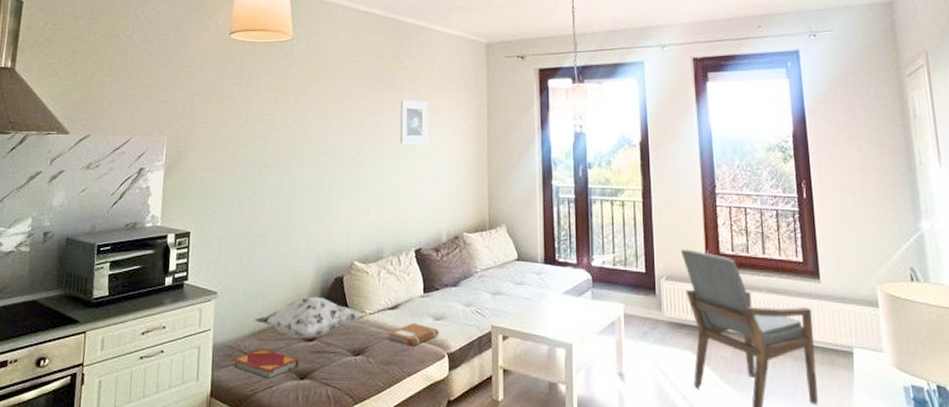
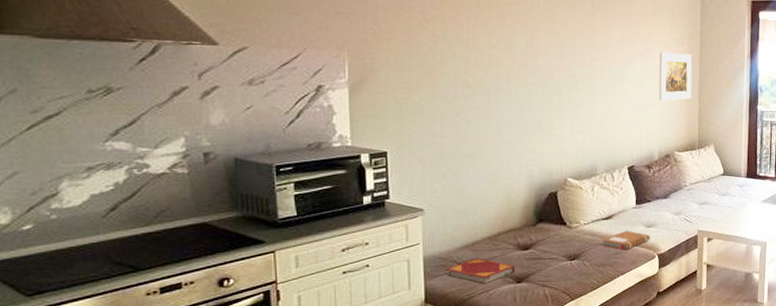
decorative pillow: present [254,296,363,339] -> none [466,210,578,248]
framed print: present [399,100,428,144] -> none [612,24,642,69]
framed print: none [446,126,480,177] -> present [658,52,693,101]

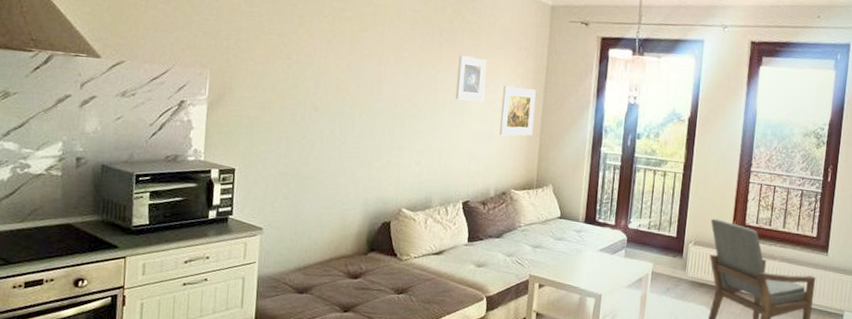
hardback book: present [446,258,515,284] -> none [277,282,344,310]
notebook: present [601,230,650,250] -> none [429,267,480,289]
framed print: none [612,24,642,69] -> present [455,55,487,102]

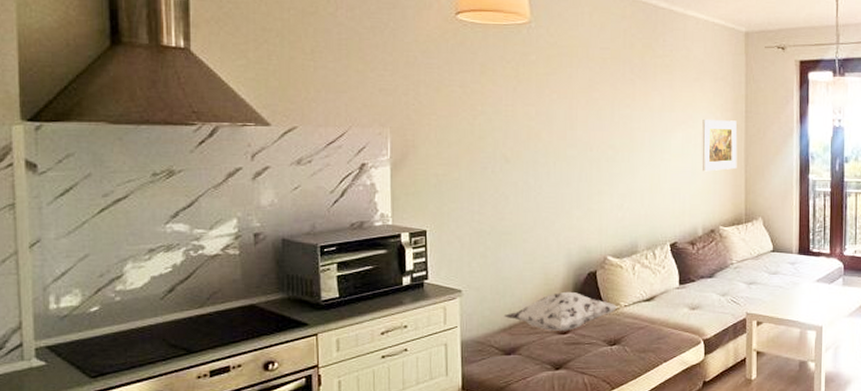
decorative pillow: none [299,238,408,277] -> present [503,291,618,332]
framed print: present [455,55,487,102] -> none [652,92,683,138]

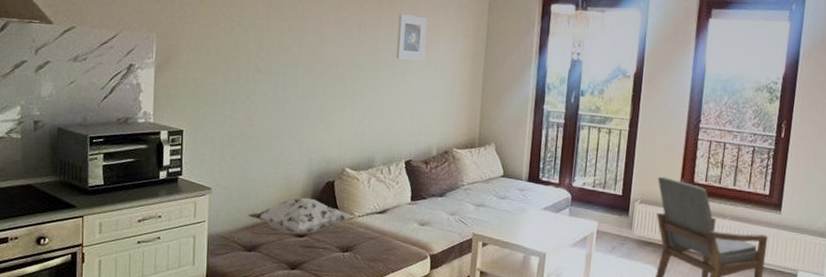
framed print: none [652,92,683,138] -> present [396,14,427,61]
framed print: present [702,120,738,172] -> none [441,44,477,95]

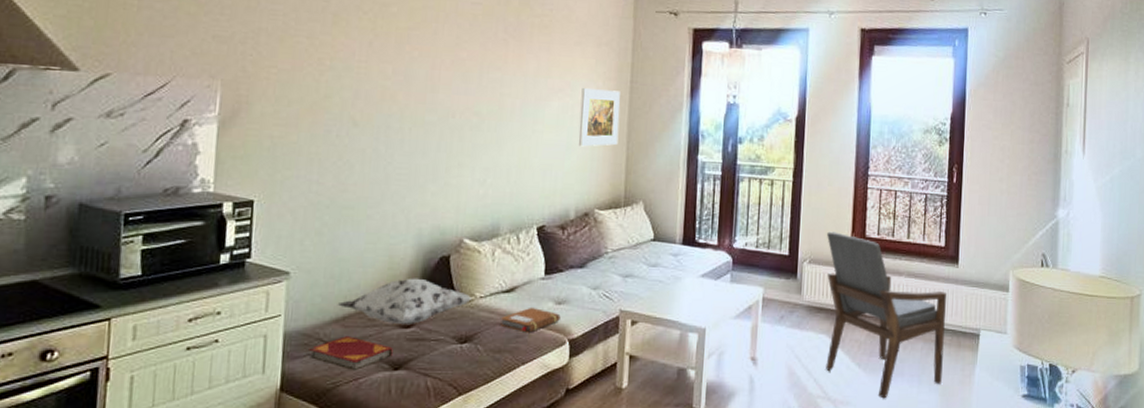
hardback book: none [227,240,290,267] -> present [309,336,393,370]
notebook: none [374,226,424,247] -> present [499,307,561,333]
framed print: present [396,14,427,61] -> none [525,54,562,108]
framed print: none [441,44,477,95] -> present [579,88,620,147]

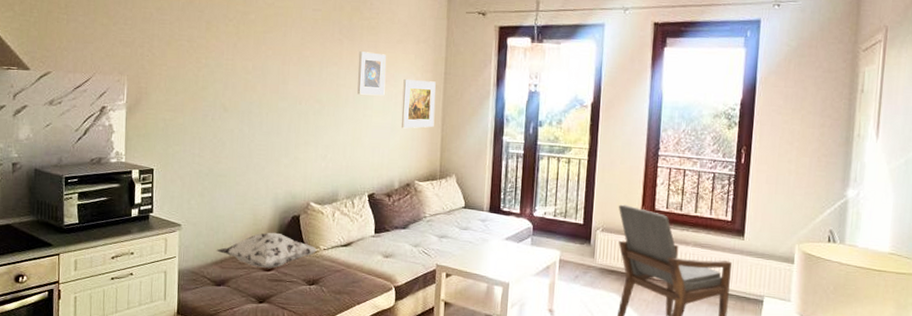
hardback book: present [309,336,393,370] -> none [197,275,258,301]
notebook: present [499,307,561,333] -> none [339,258,388,280]
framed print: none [525,54,562,108] -> present [357,51,387,96]

